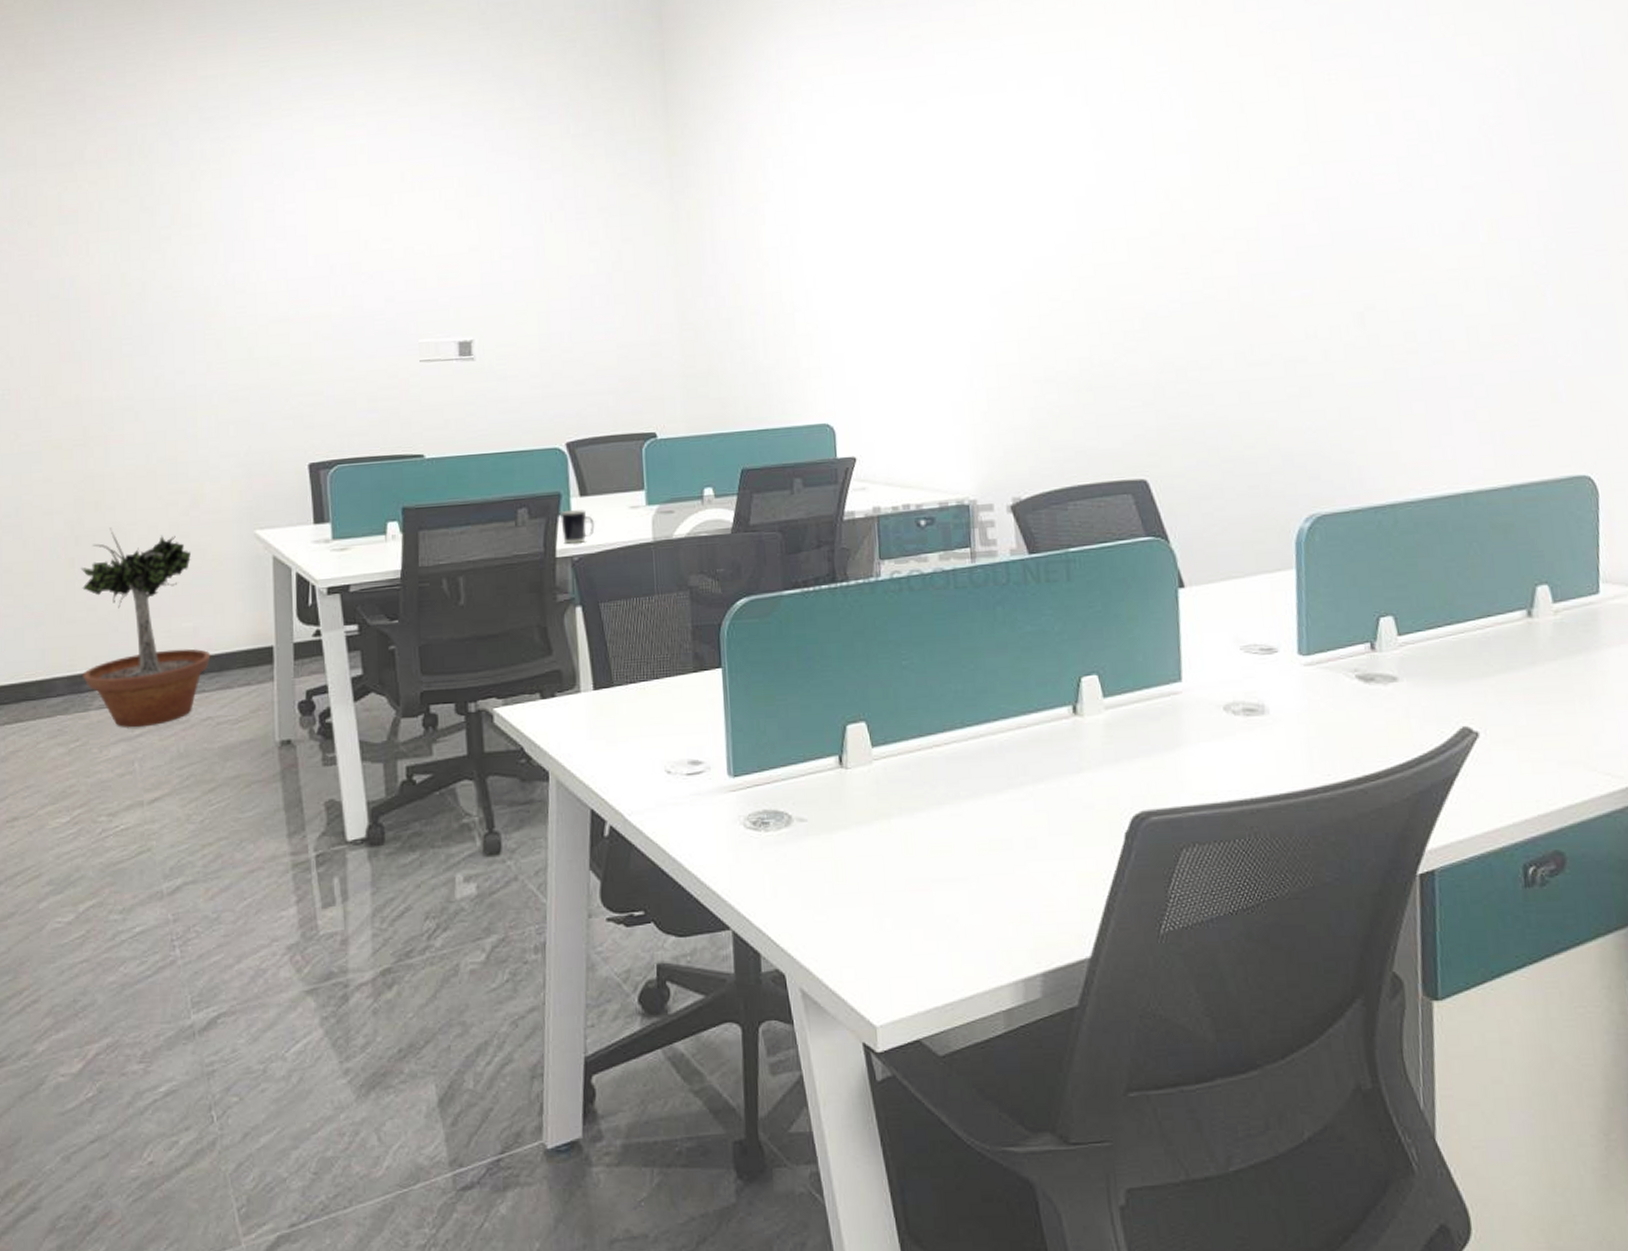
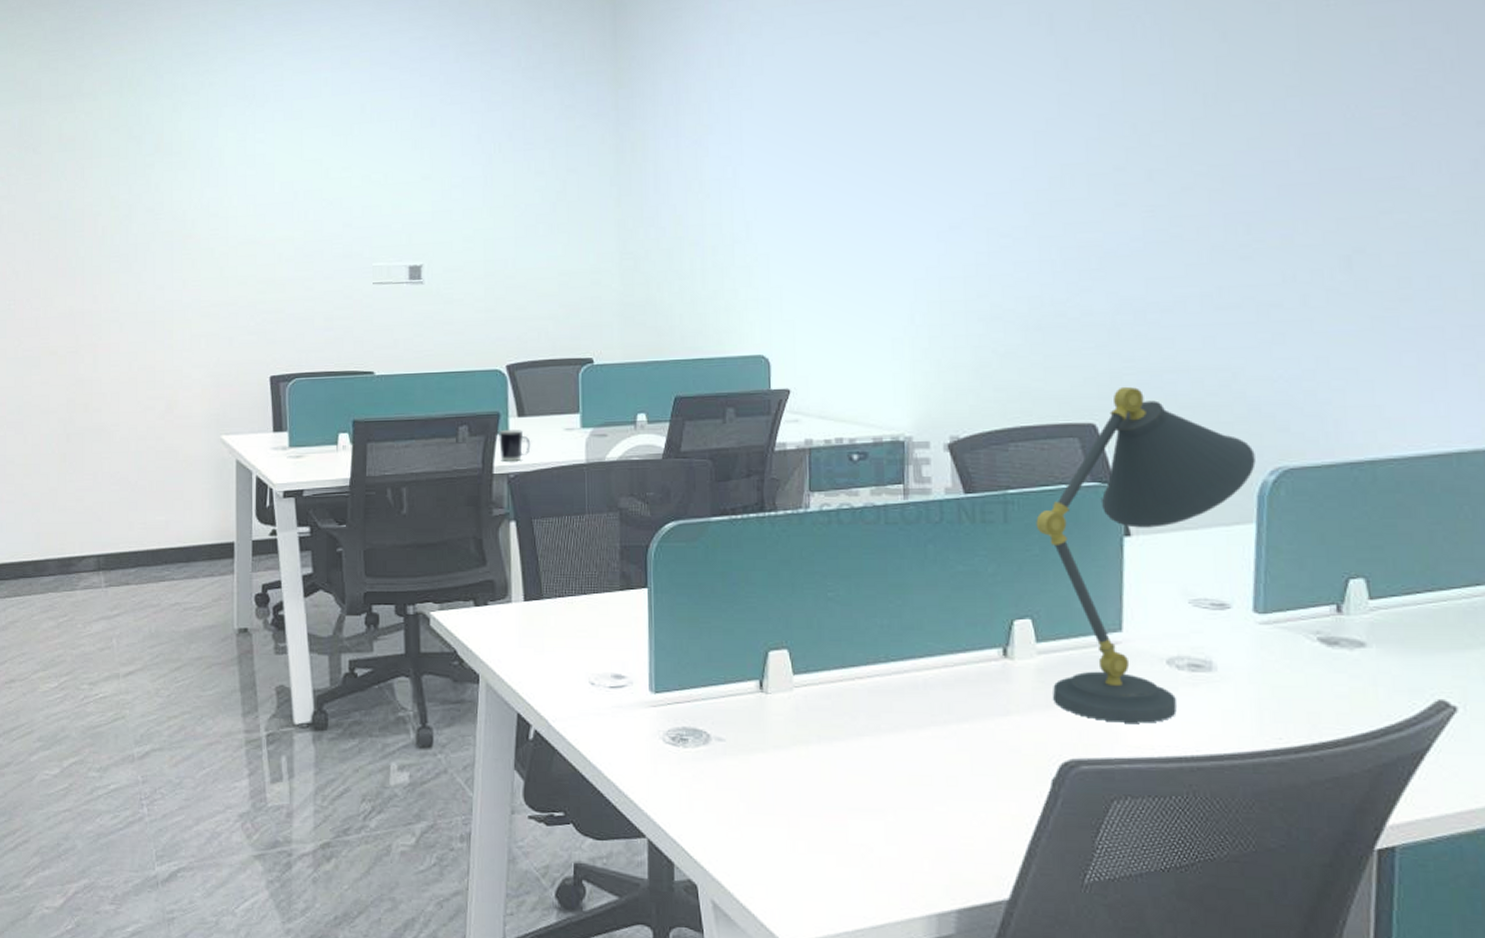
potted tree: present [80,527,211,728] -> none [71,427,180,608]
desk lamp: none [1097,442,1292,771] -> present [1036,386,1256,723]

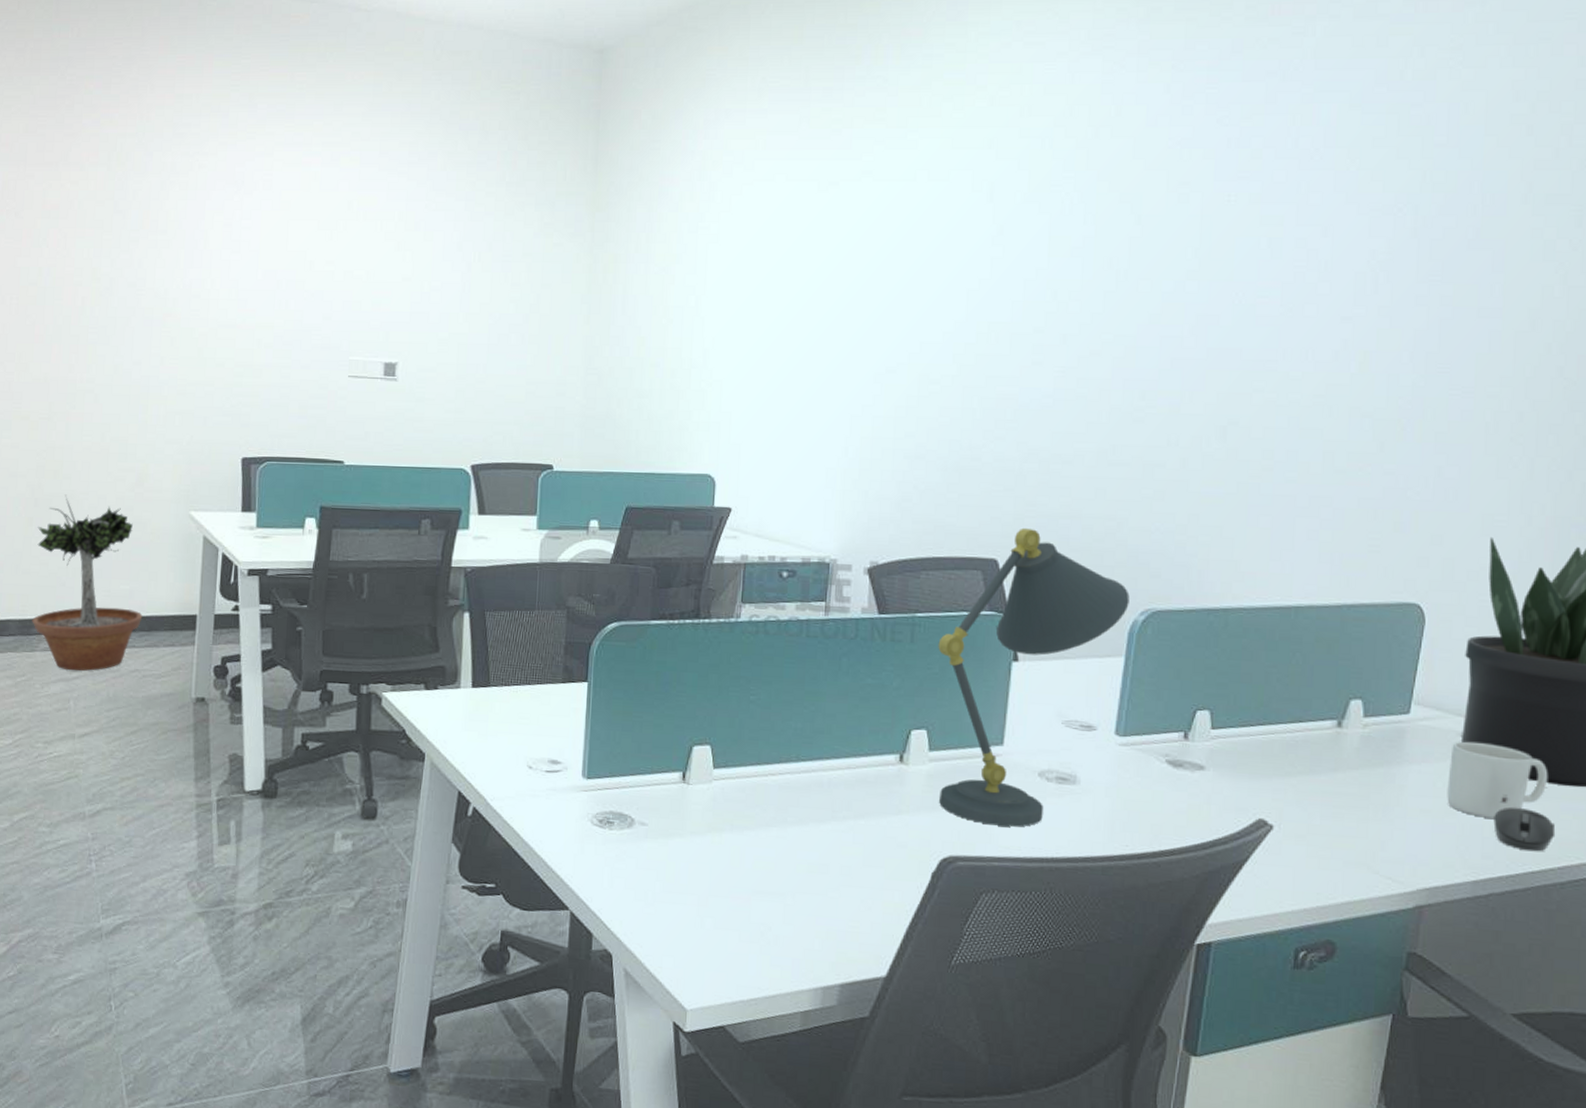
potted tree: none [71,427,180,608] -> present [32,494,143,671]
mug: present [499,430,531,461] -> none [458,526,489,556]

